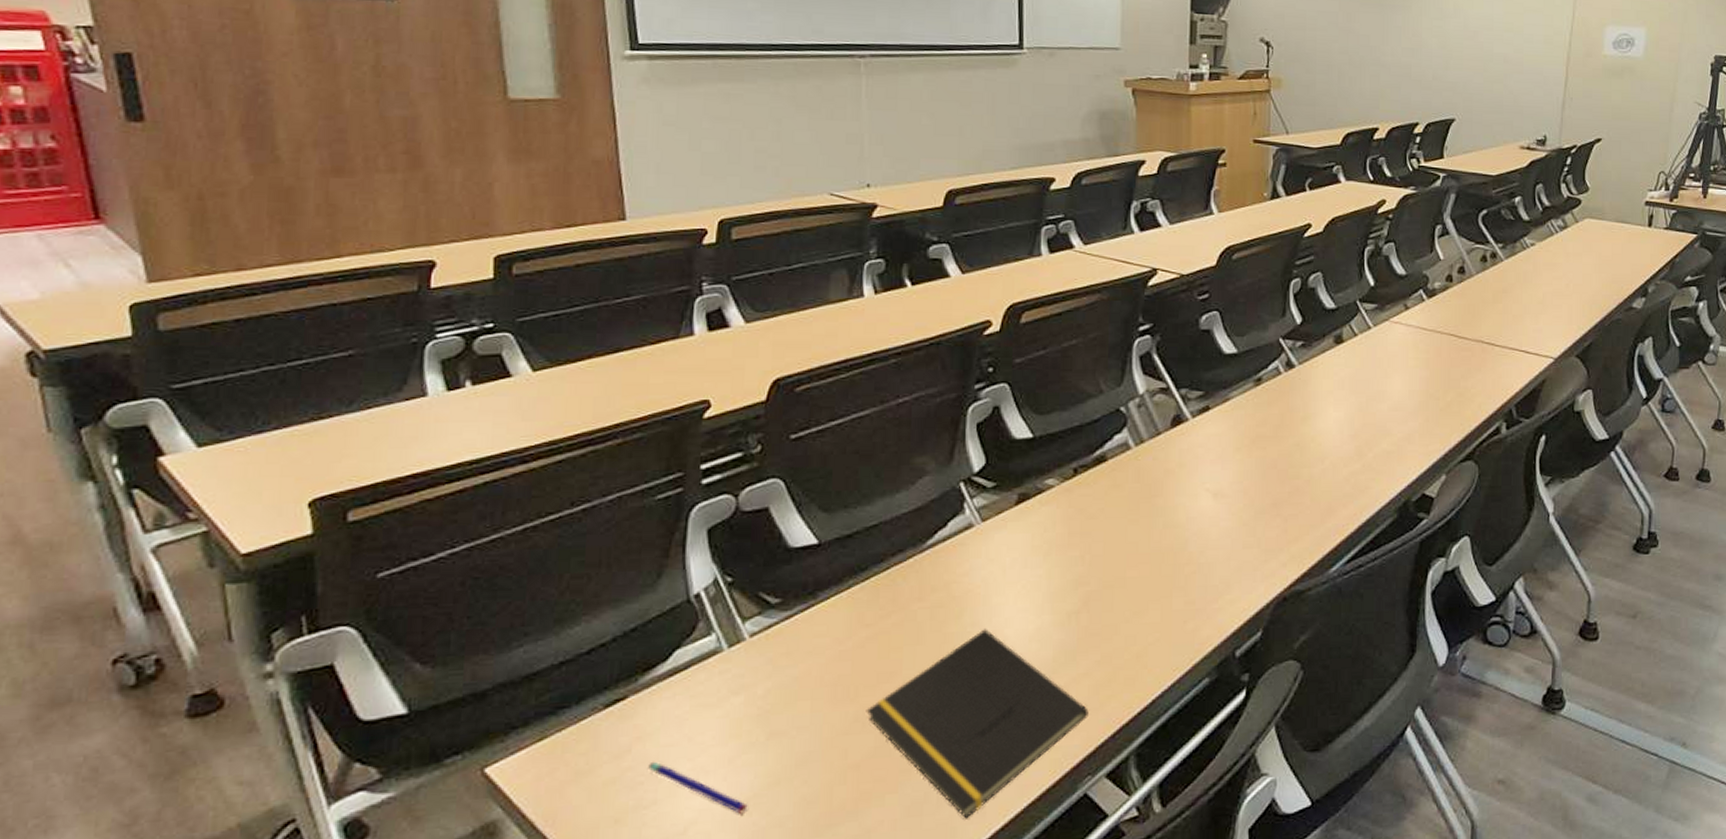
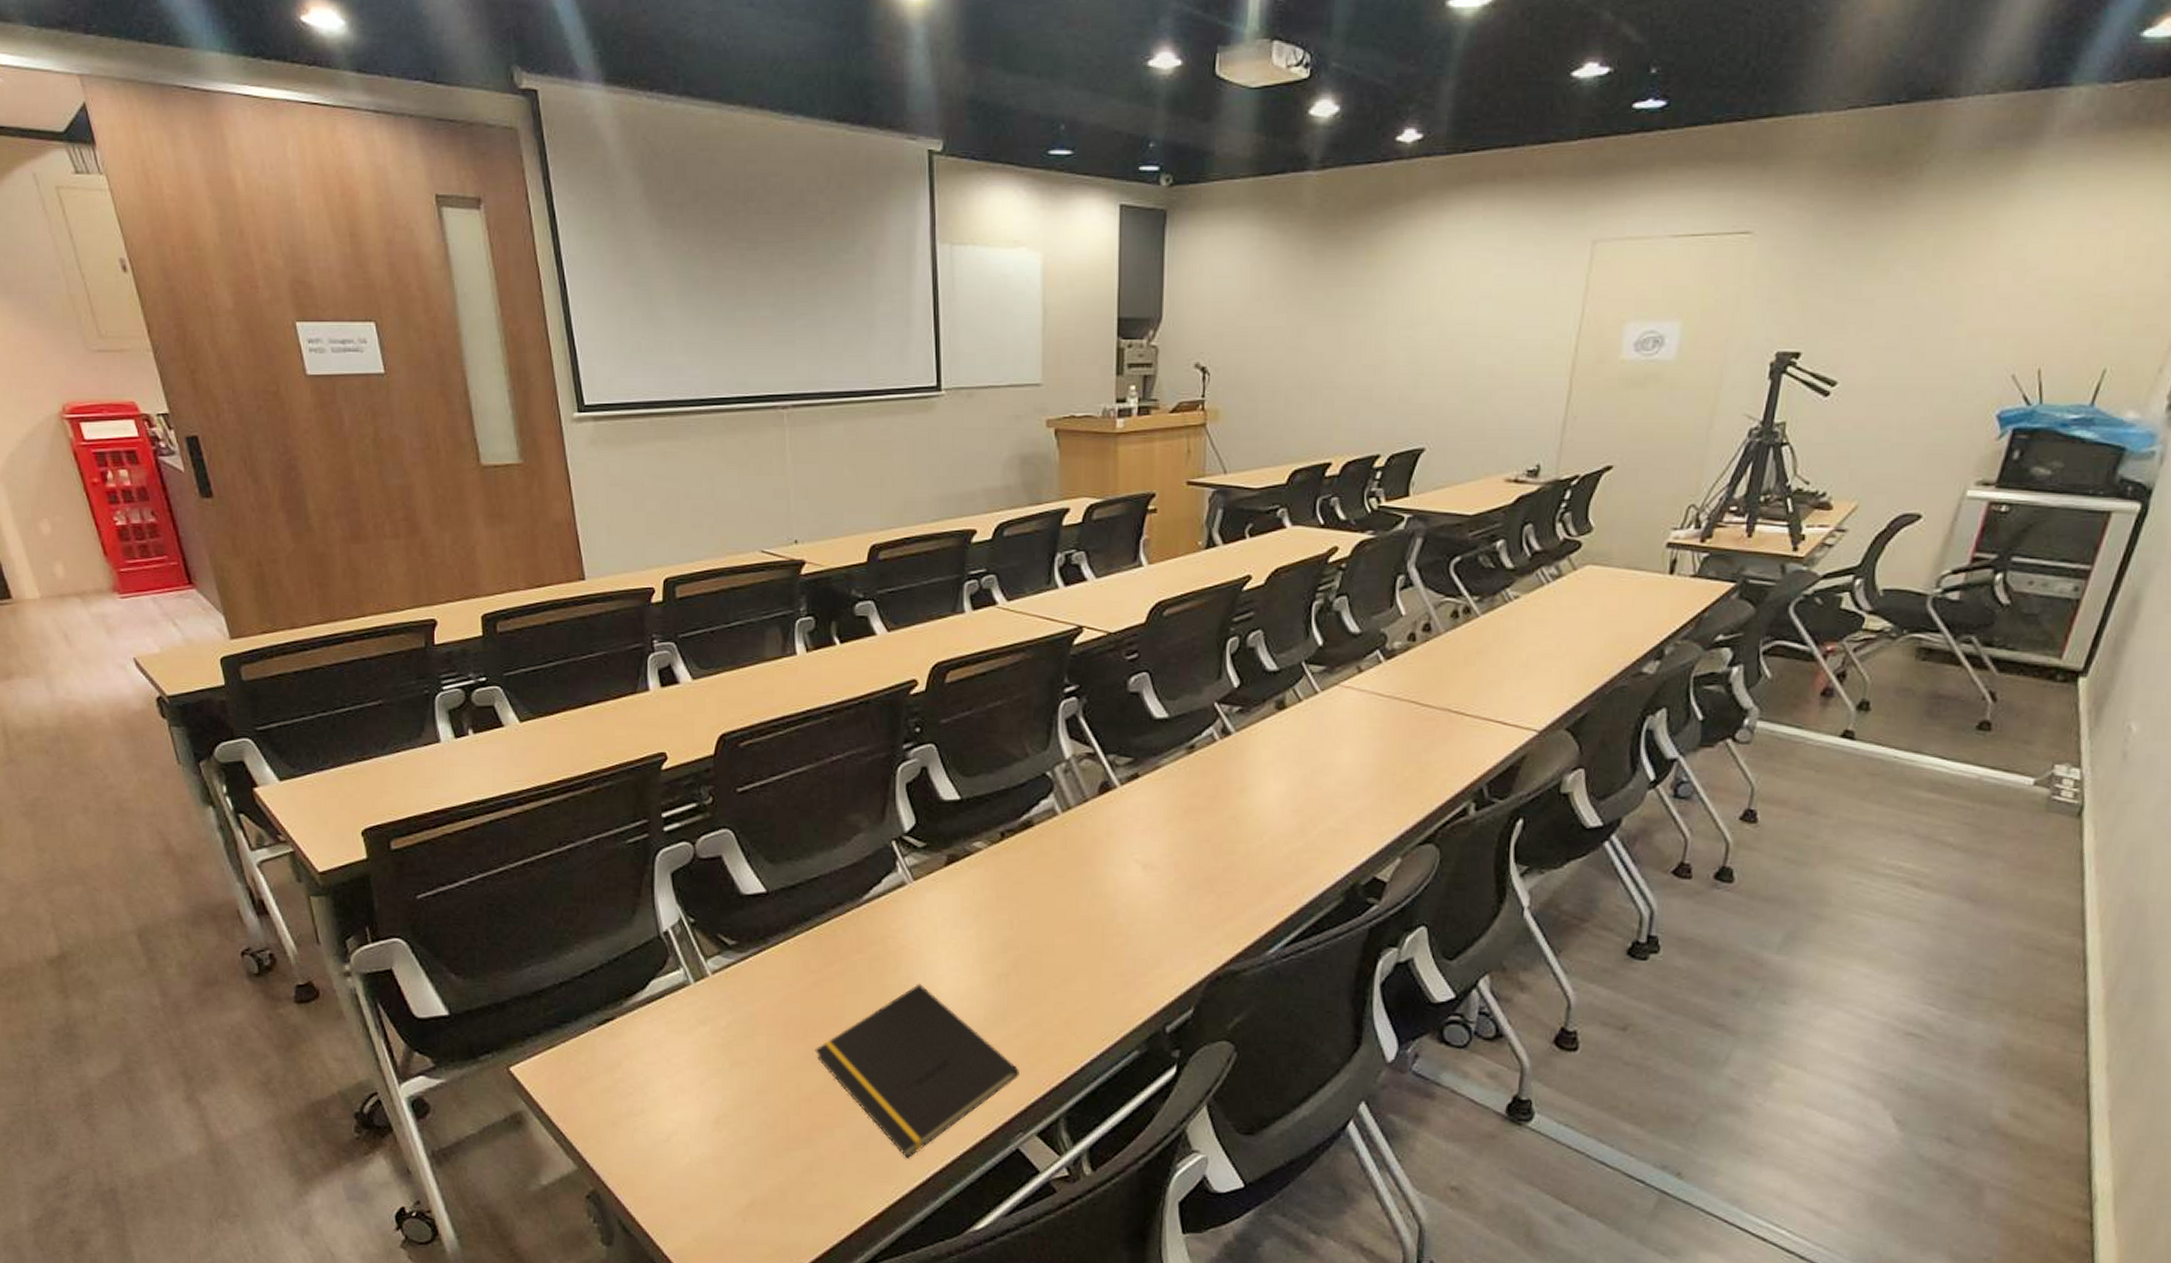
pen: present [648,761,748,814] -> none [636,1076,718,1130]

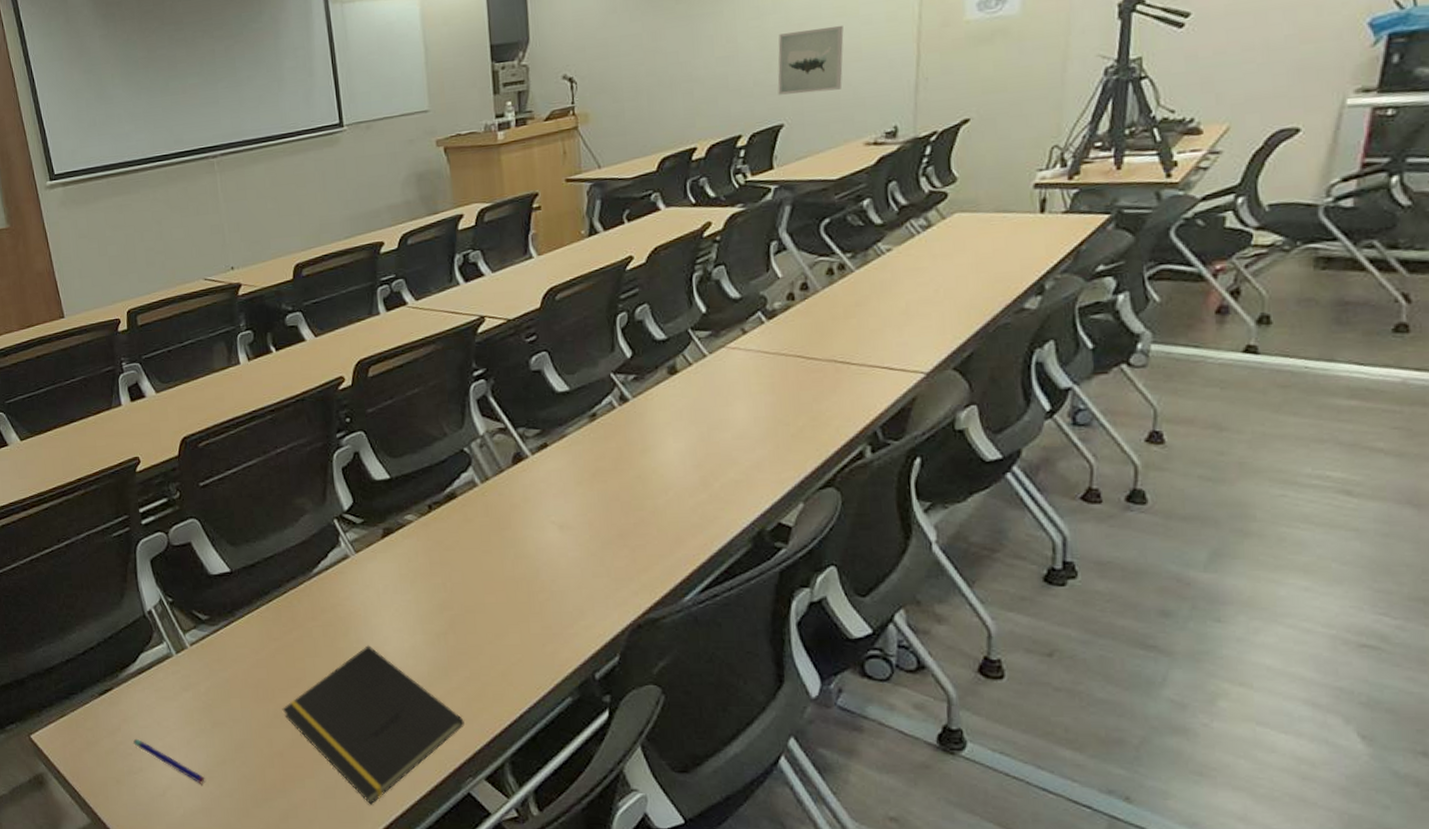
pen: none [636,1076,718,1130] -> present [133,738,205,784]
wall art: none [1423,347,1498,417] -> present [777,25,844,95]

